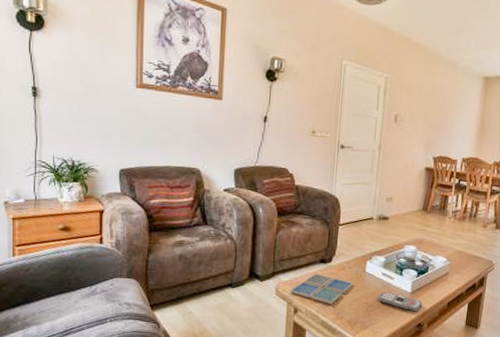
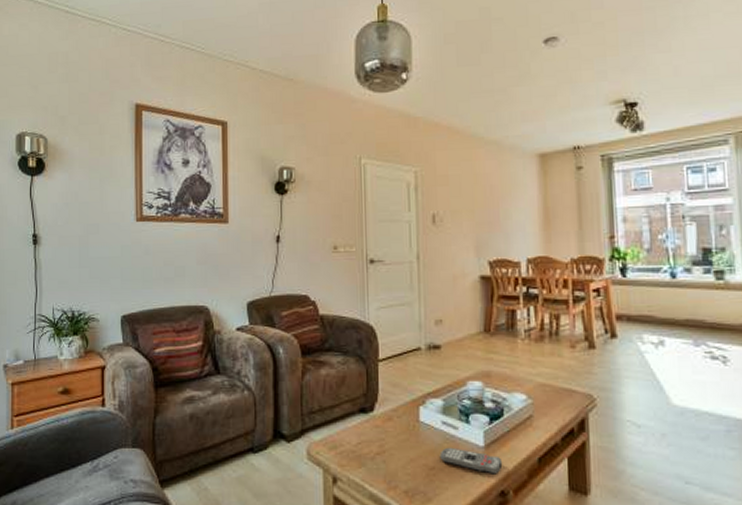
drink coaster: present [290,273,353,305] -> none [325,427,405,469]

